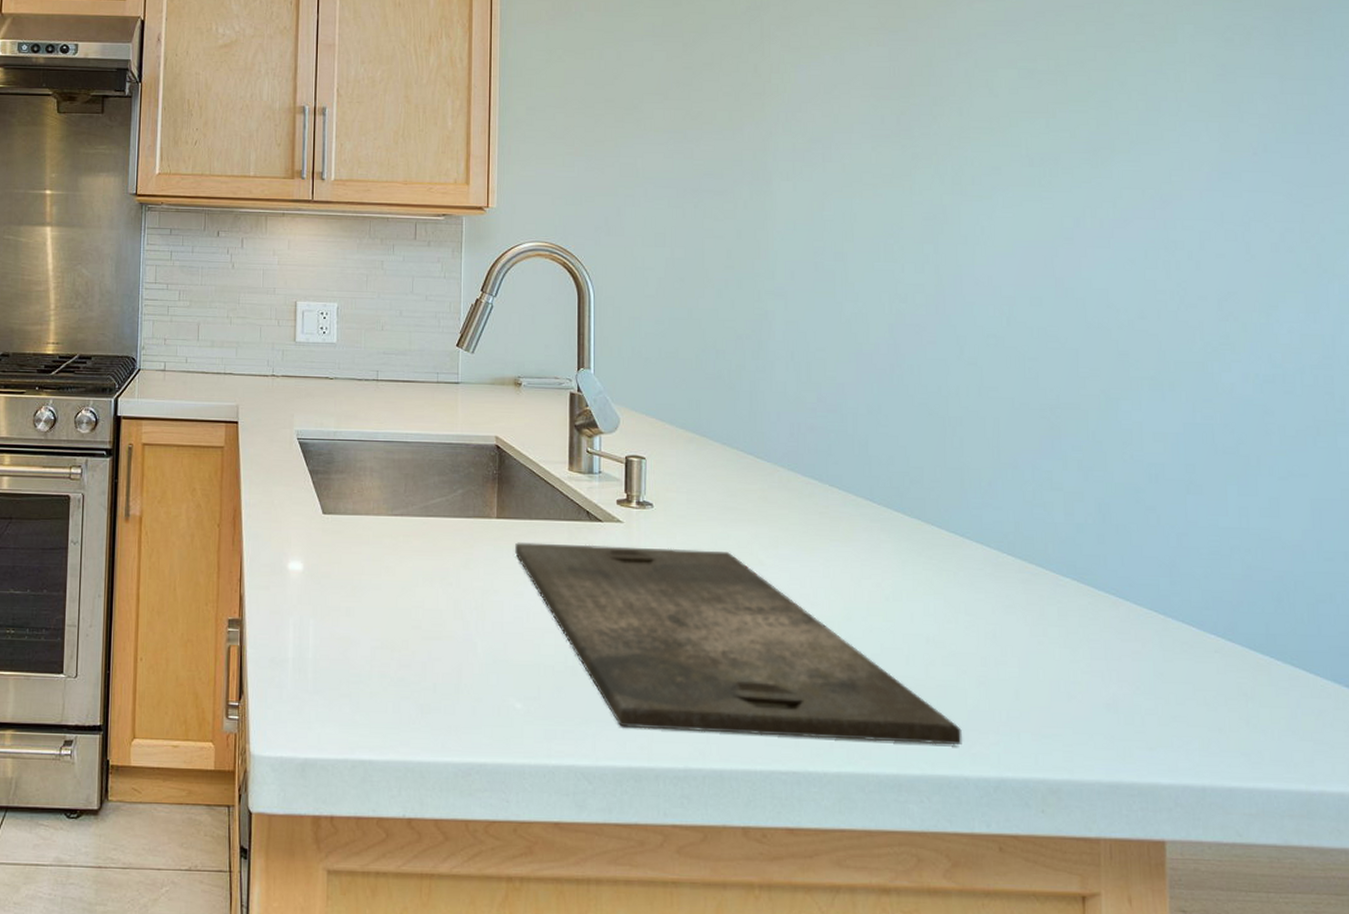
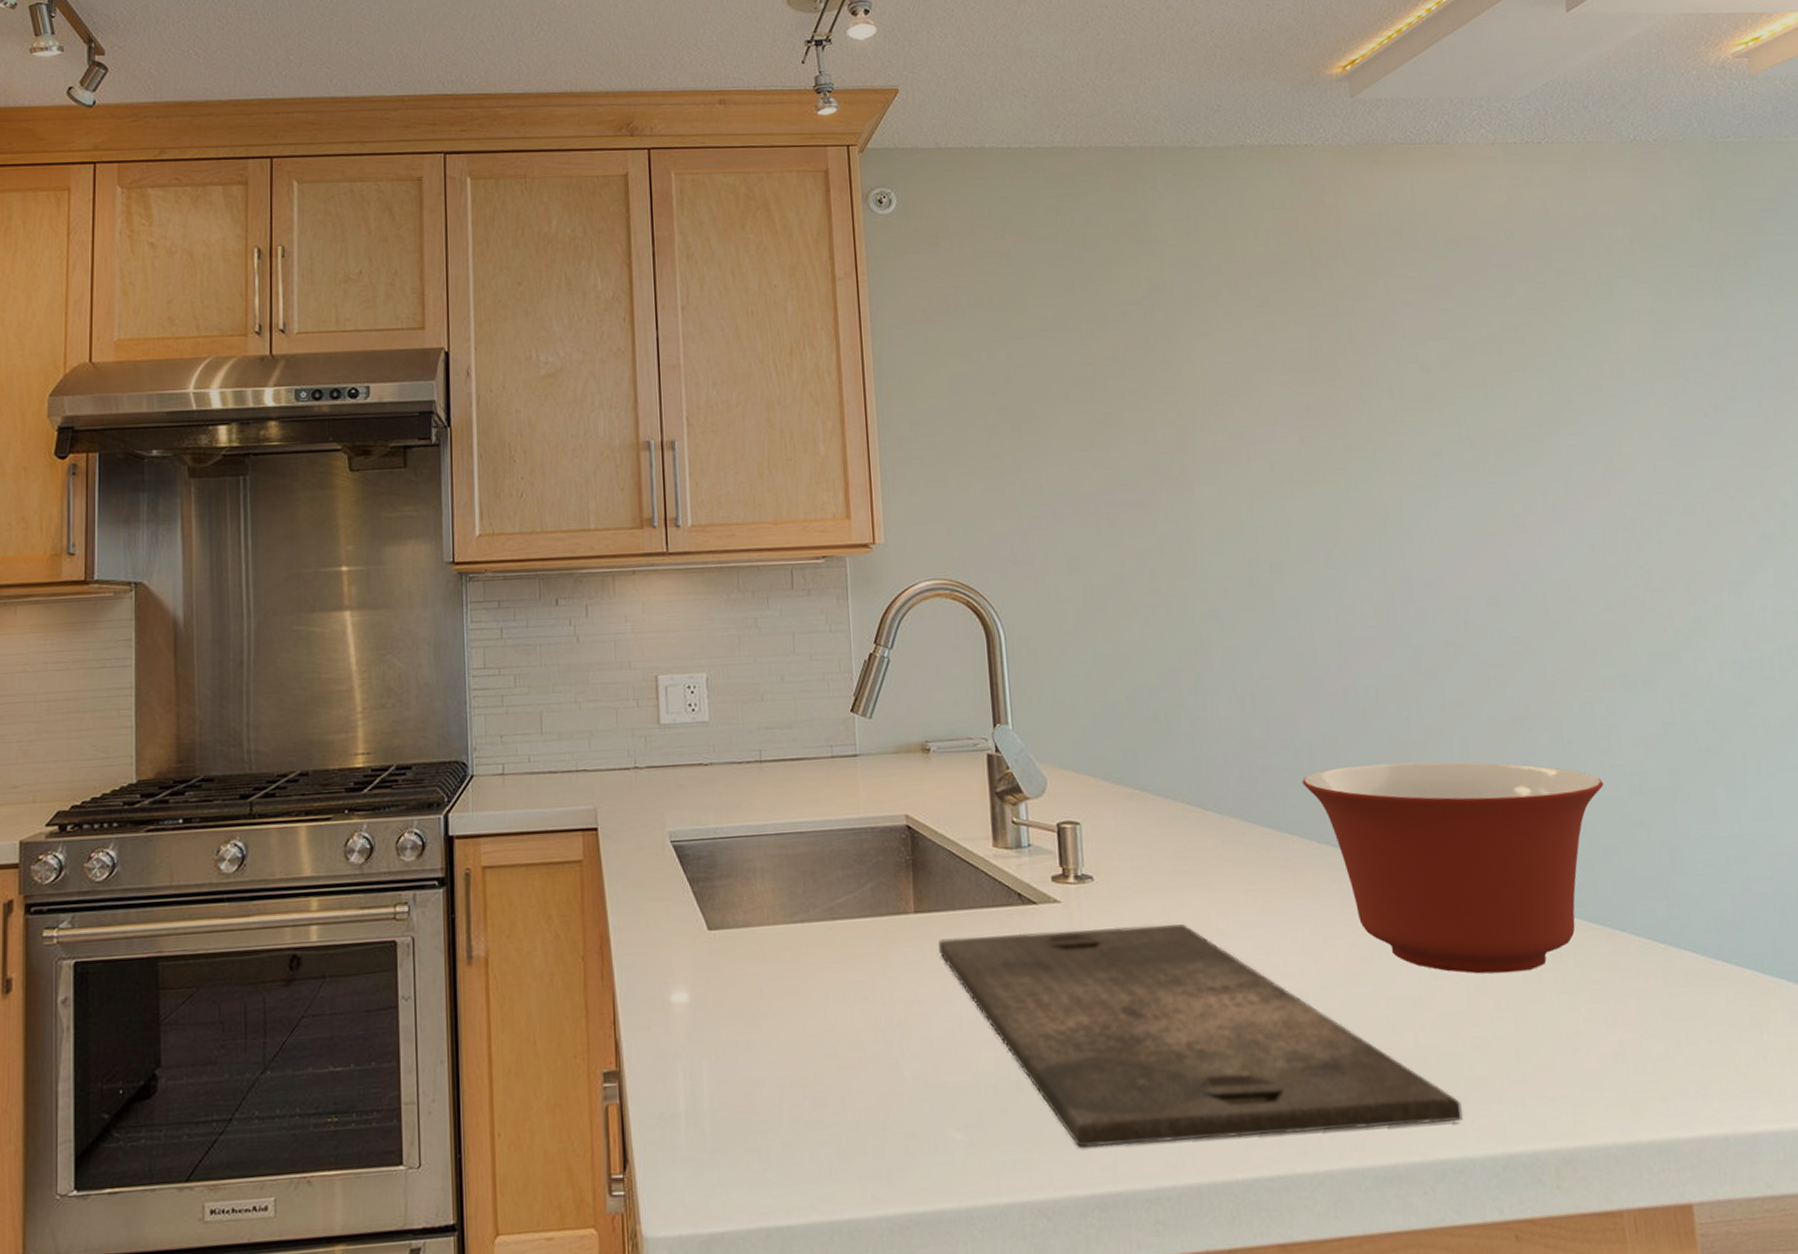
mixing bowl: none [845,433,1123,625] -> present [1302,761,1604,974]

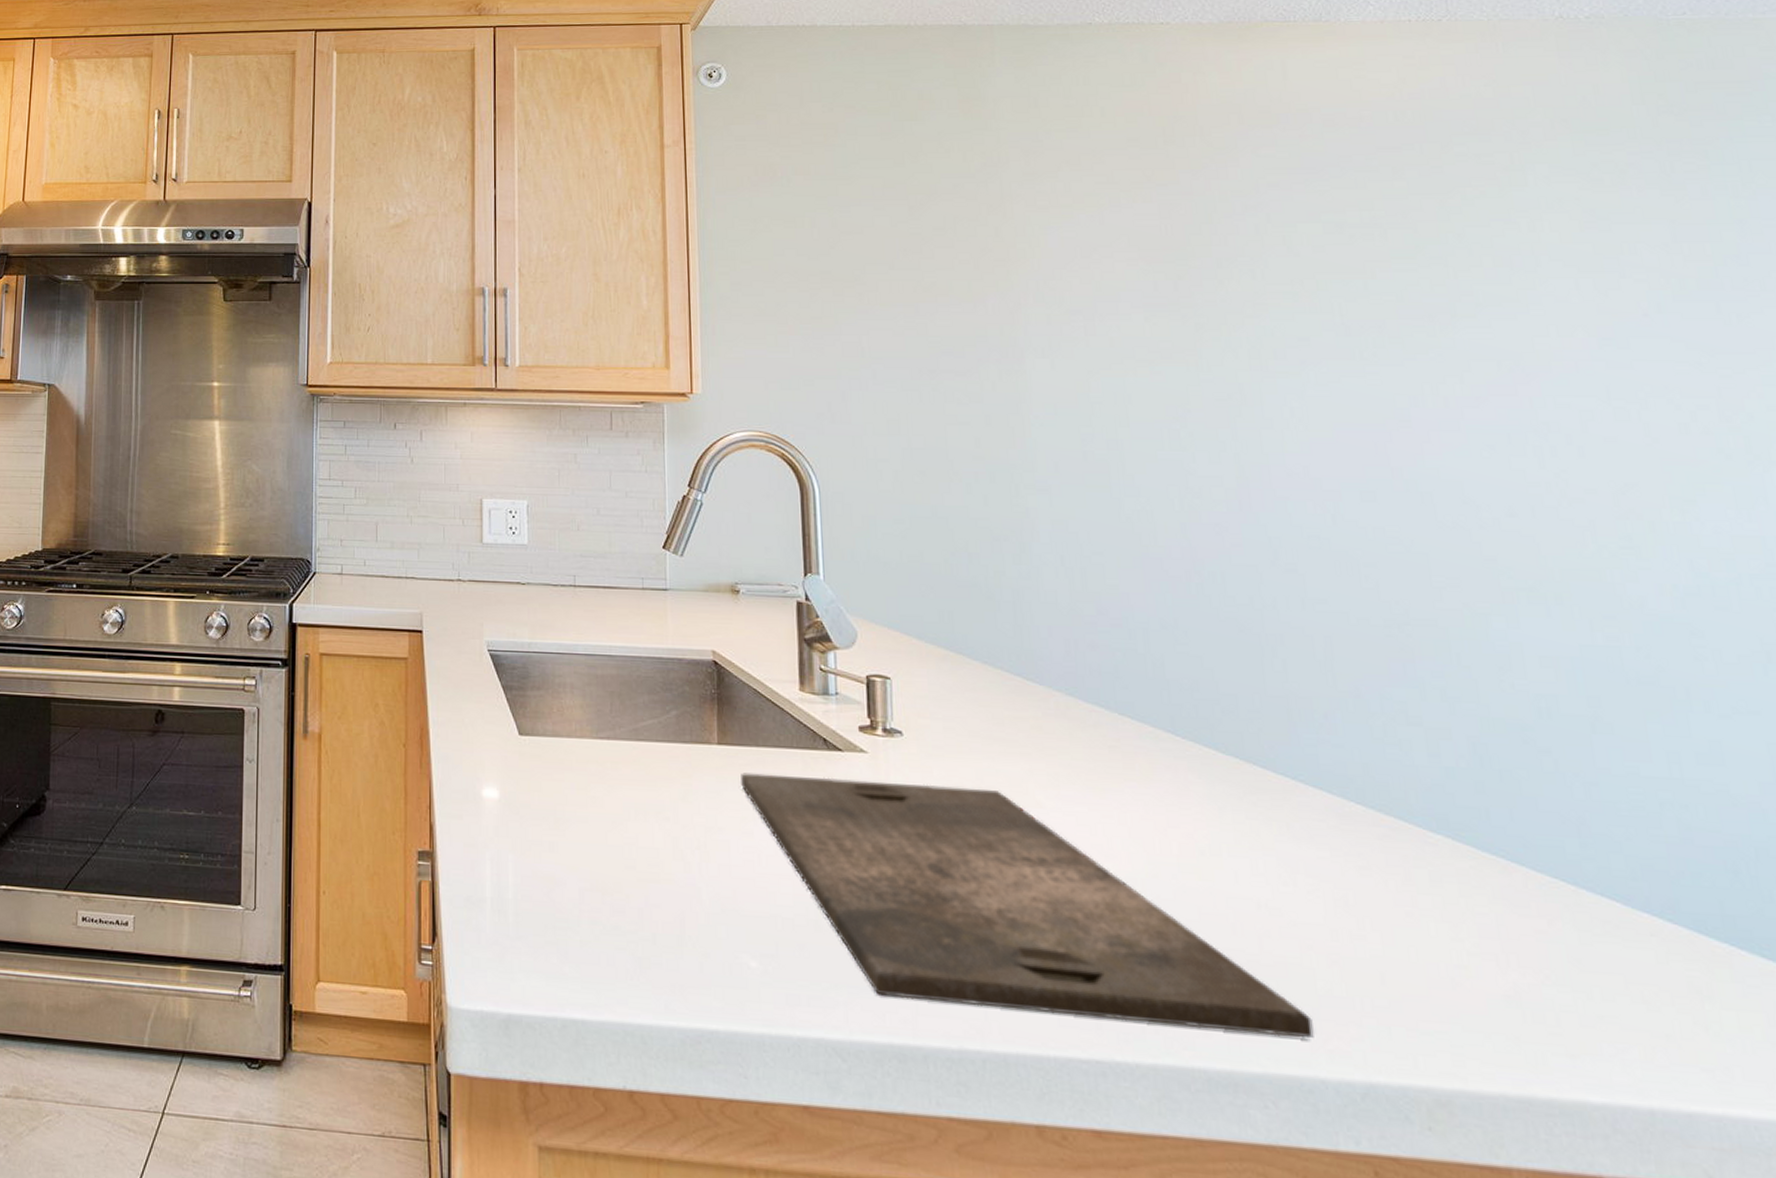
mixing bowl: present [1302,761,1604,974] -> none [1136,653,1502,892]

